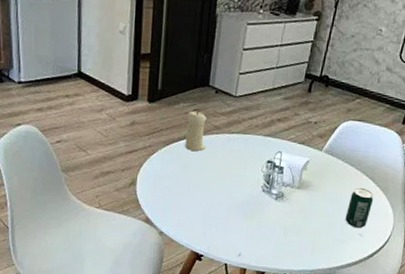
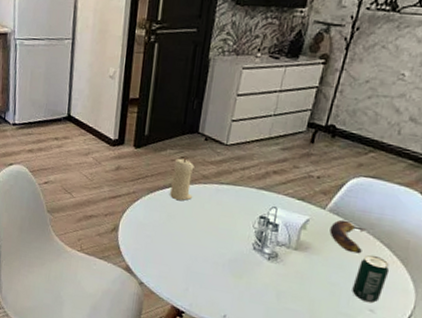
banana: none [326,159,355,188] -> present [329,219,366,254]

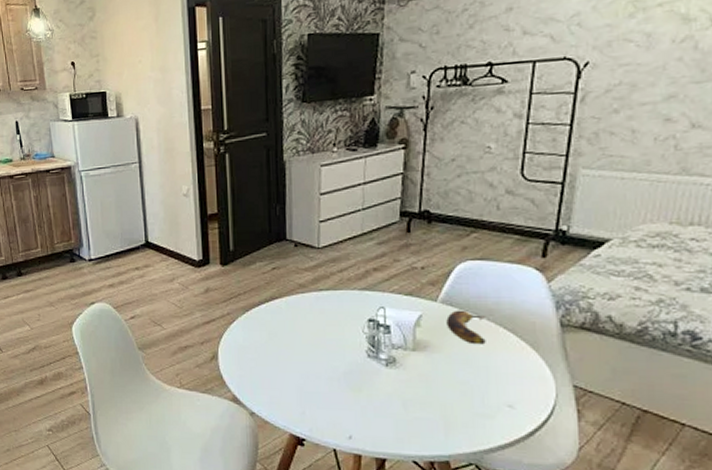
candle: present [170,158,195,201] -> none [266,269,291,316]
beverage can: present [352,254,390,303] -> none [484,343,521,397]

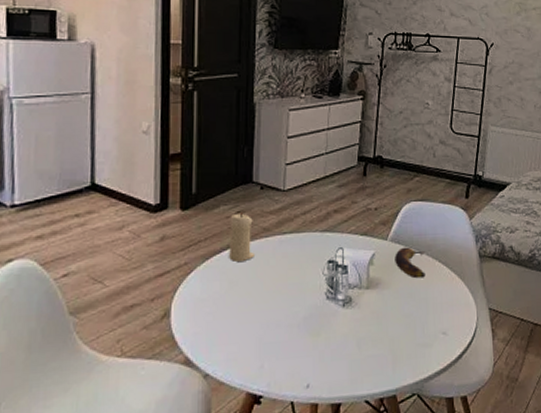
candle: none [266,269,291,316] -> present [229,213,254,263]

